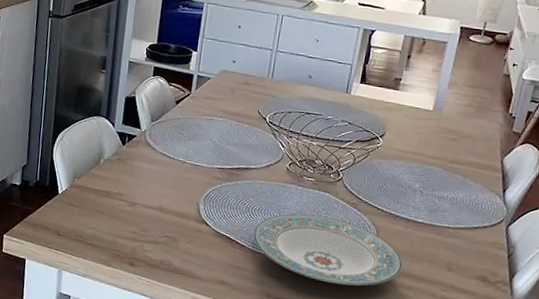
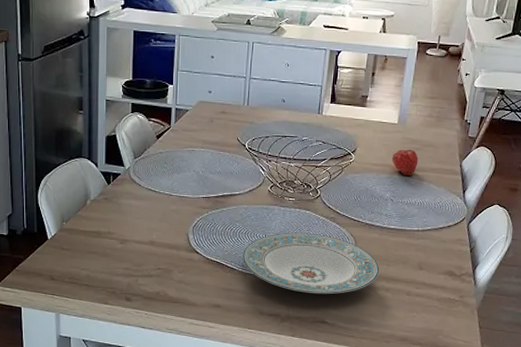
fruit: none [423,138,454,167] -> present [391,149,419,175]

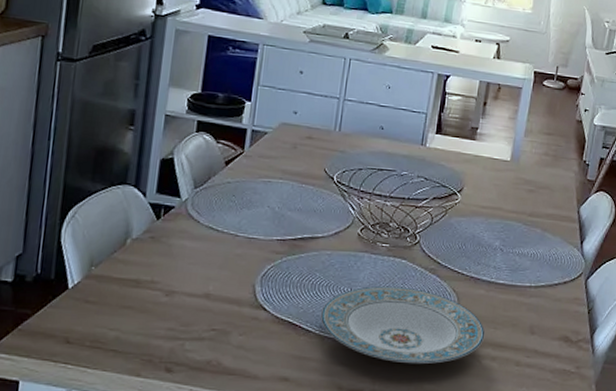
fruit: present [391,149,419,175] -> none [502,190,533,221]

